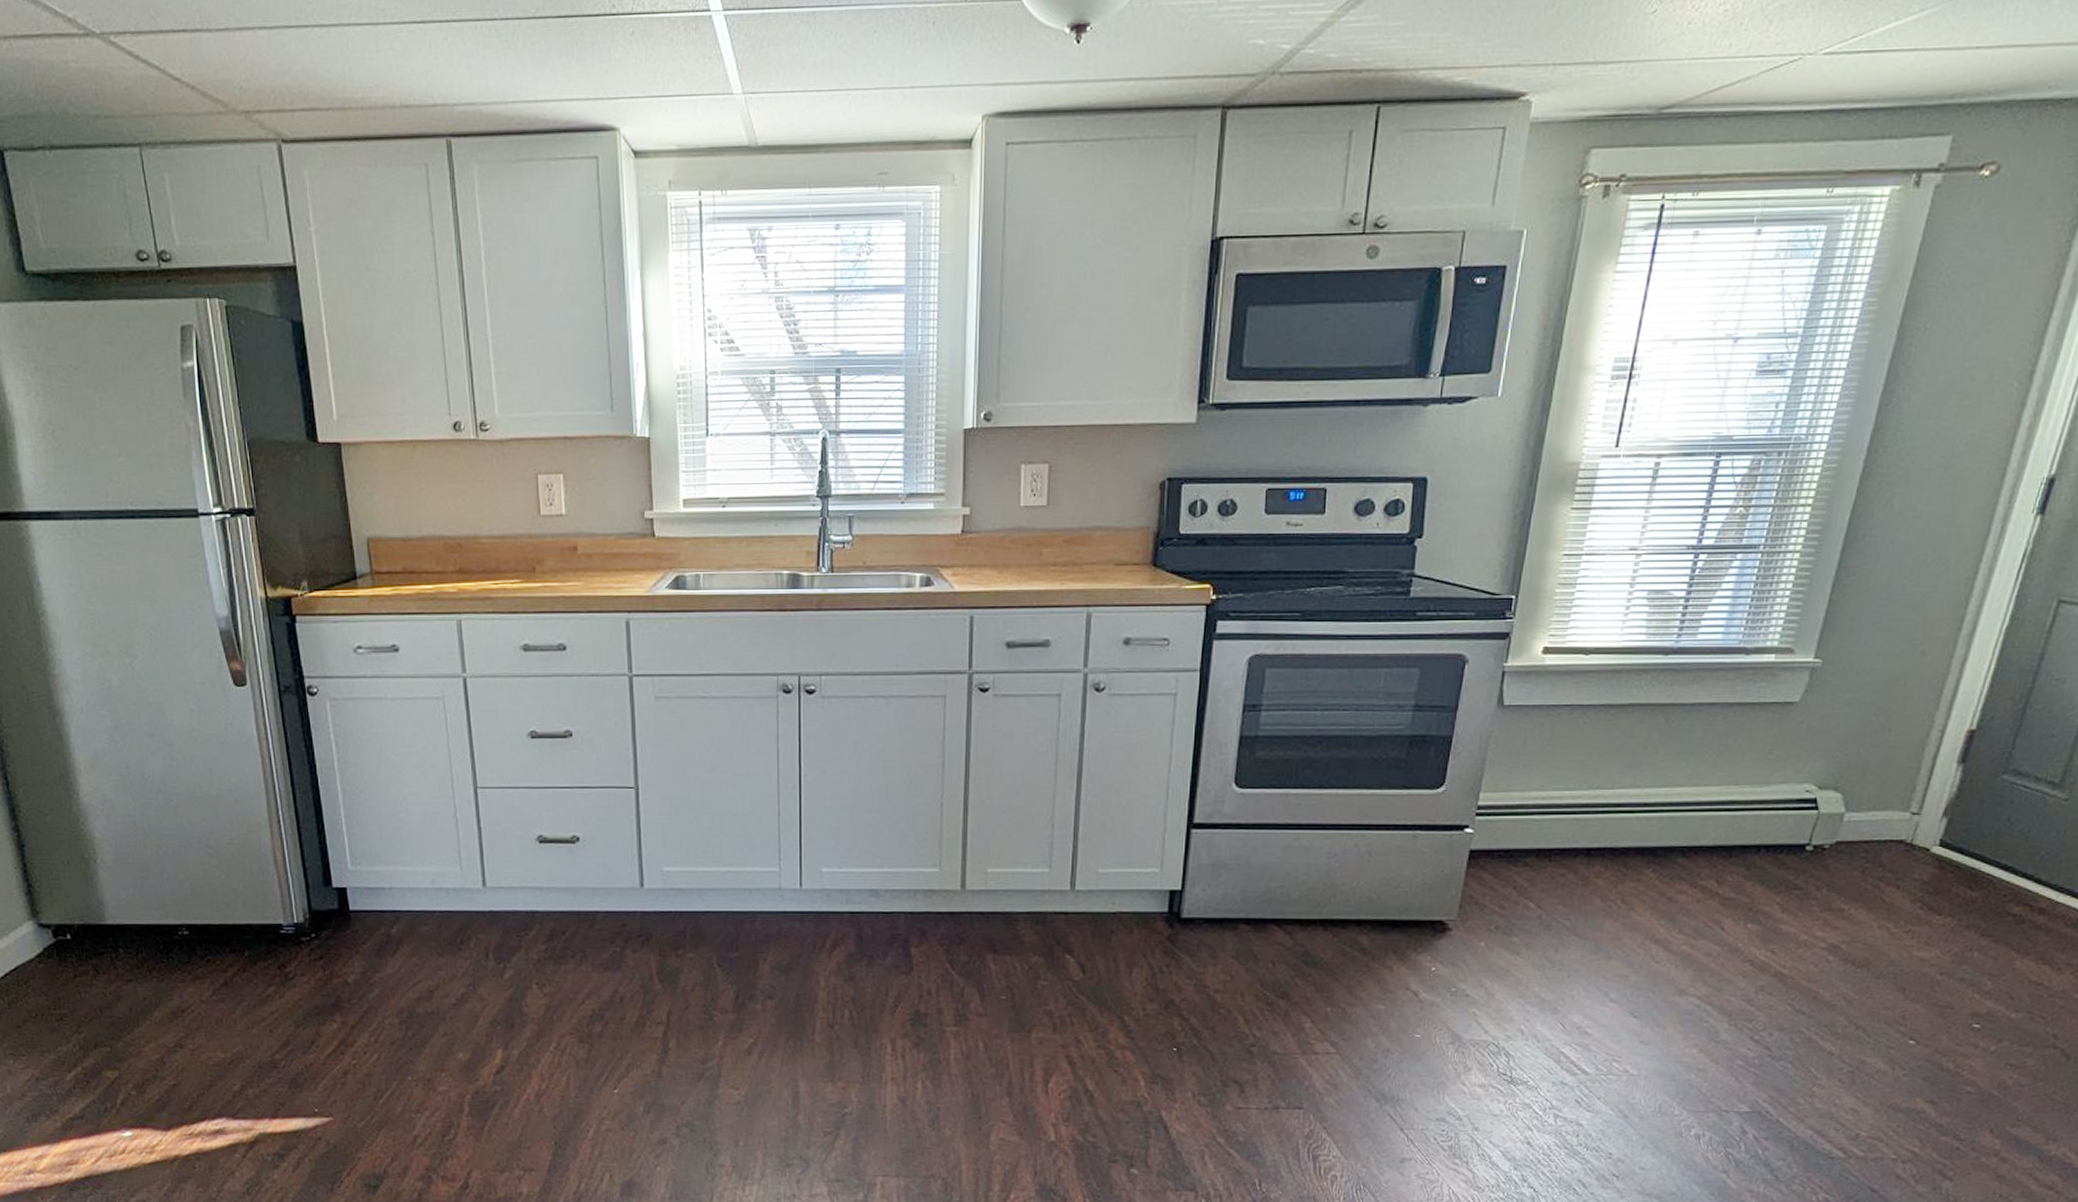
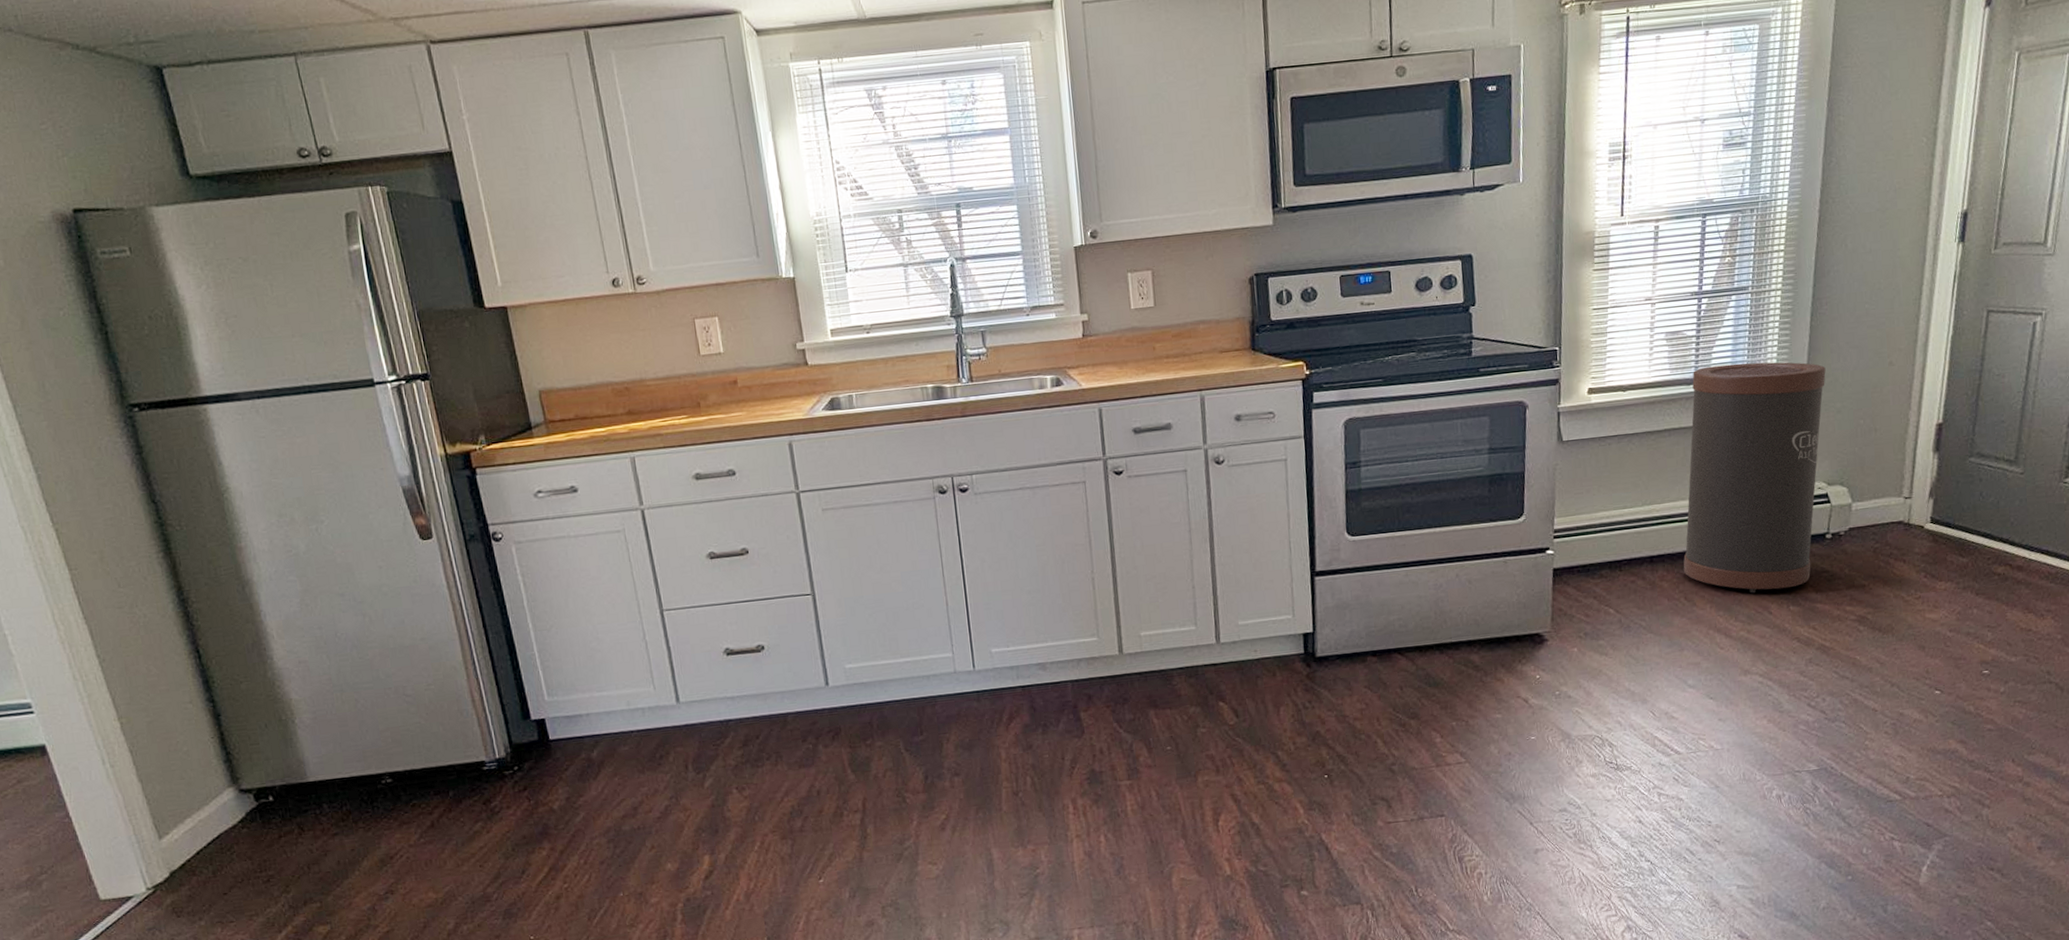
trash can: none [1625,635,1840,904] -> present [1683,362,1826,593]

